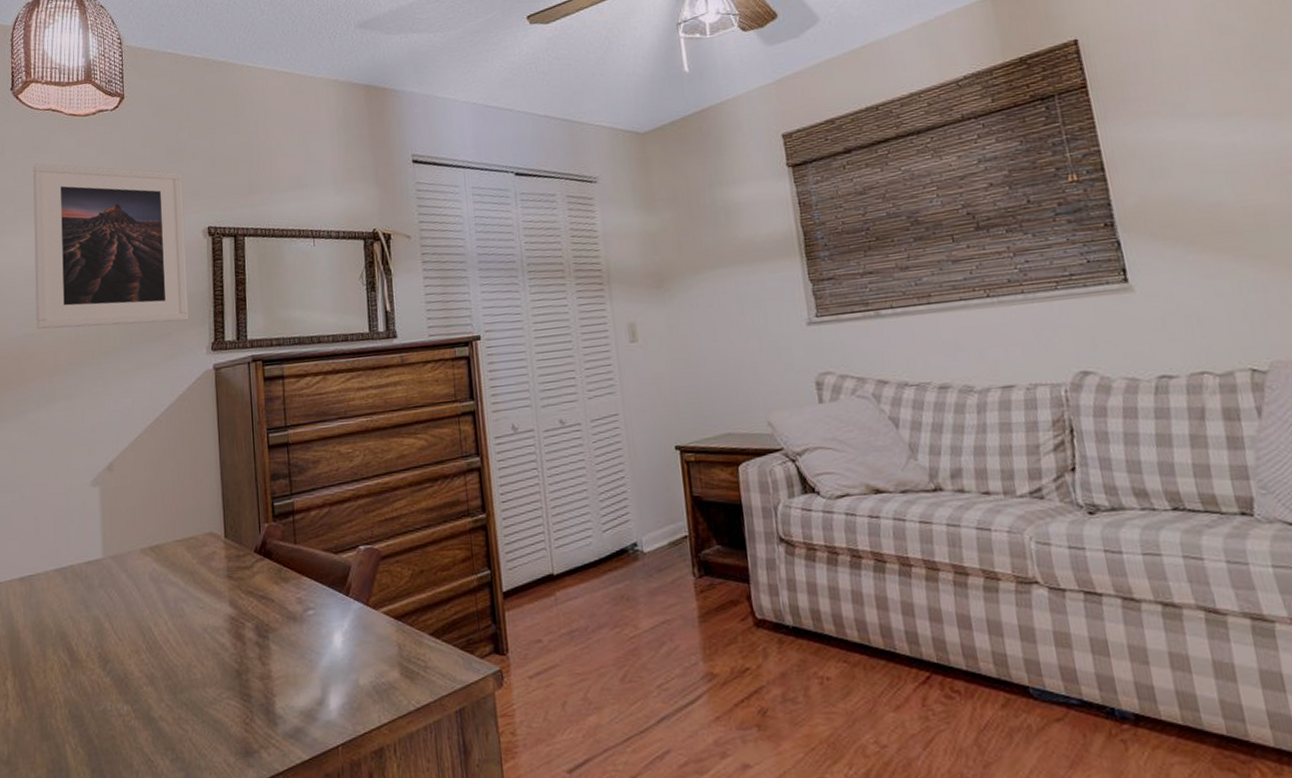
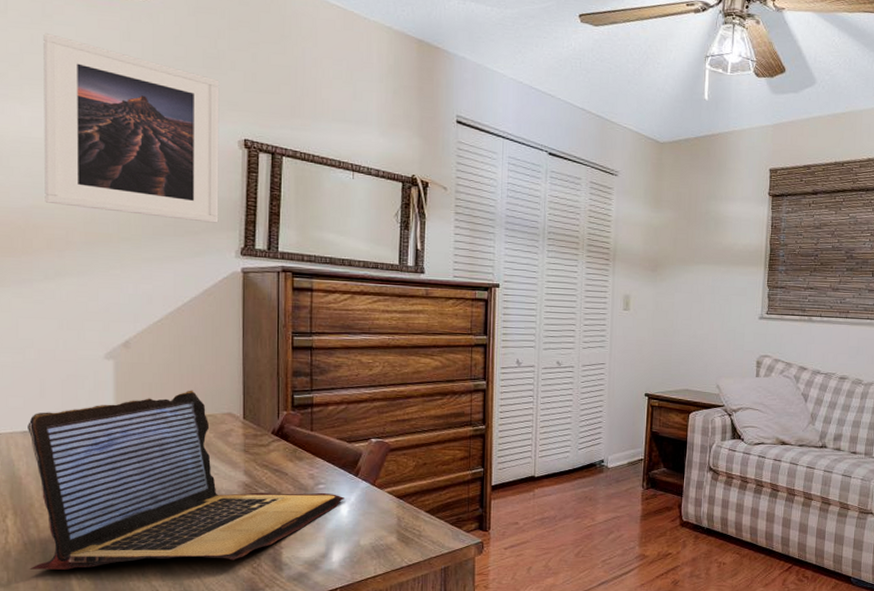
laptop: none [24,510,338,740] -> present [28,390,346,570]

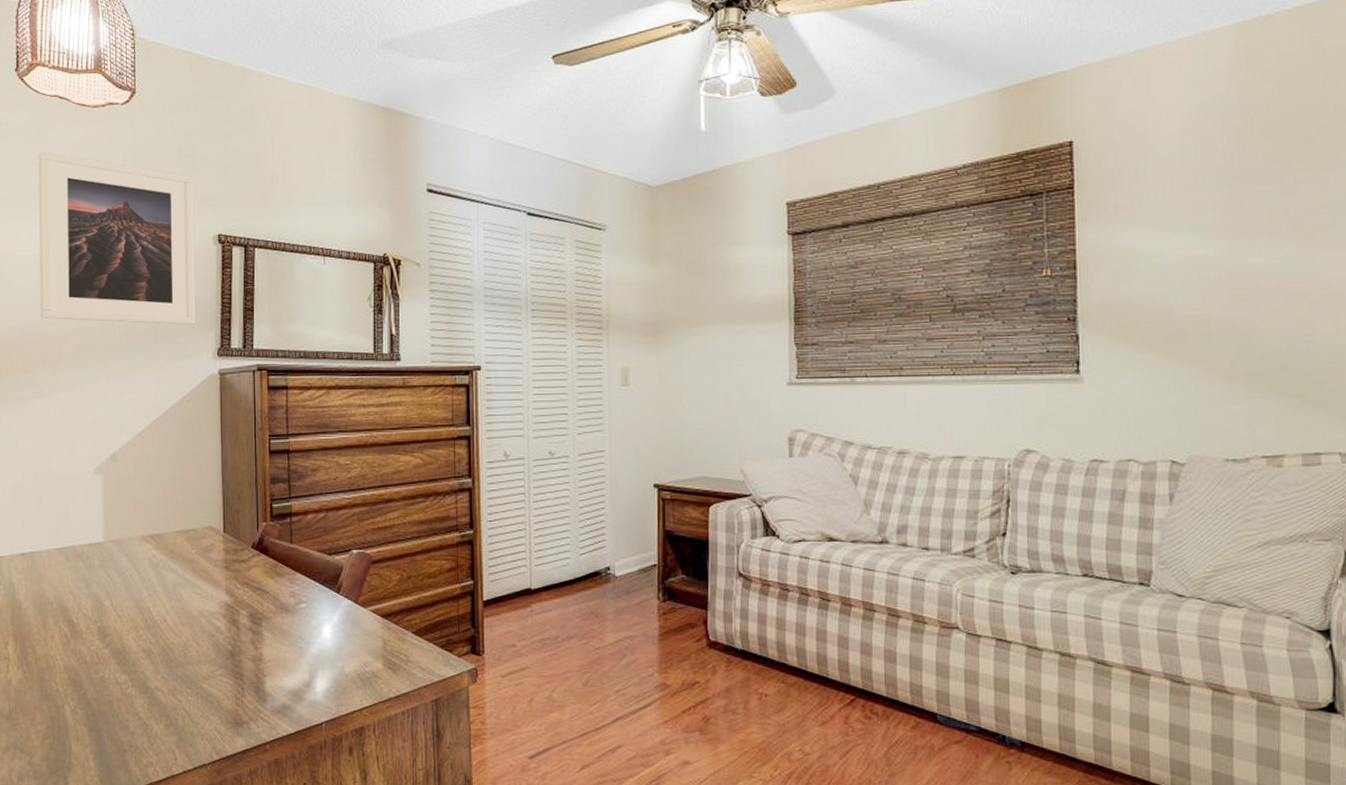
laptop: present [28,390,346,570] -> none [26,503,328,700]

